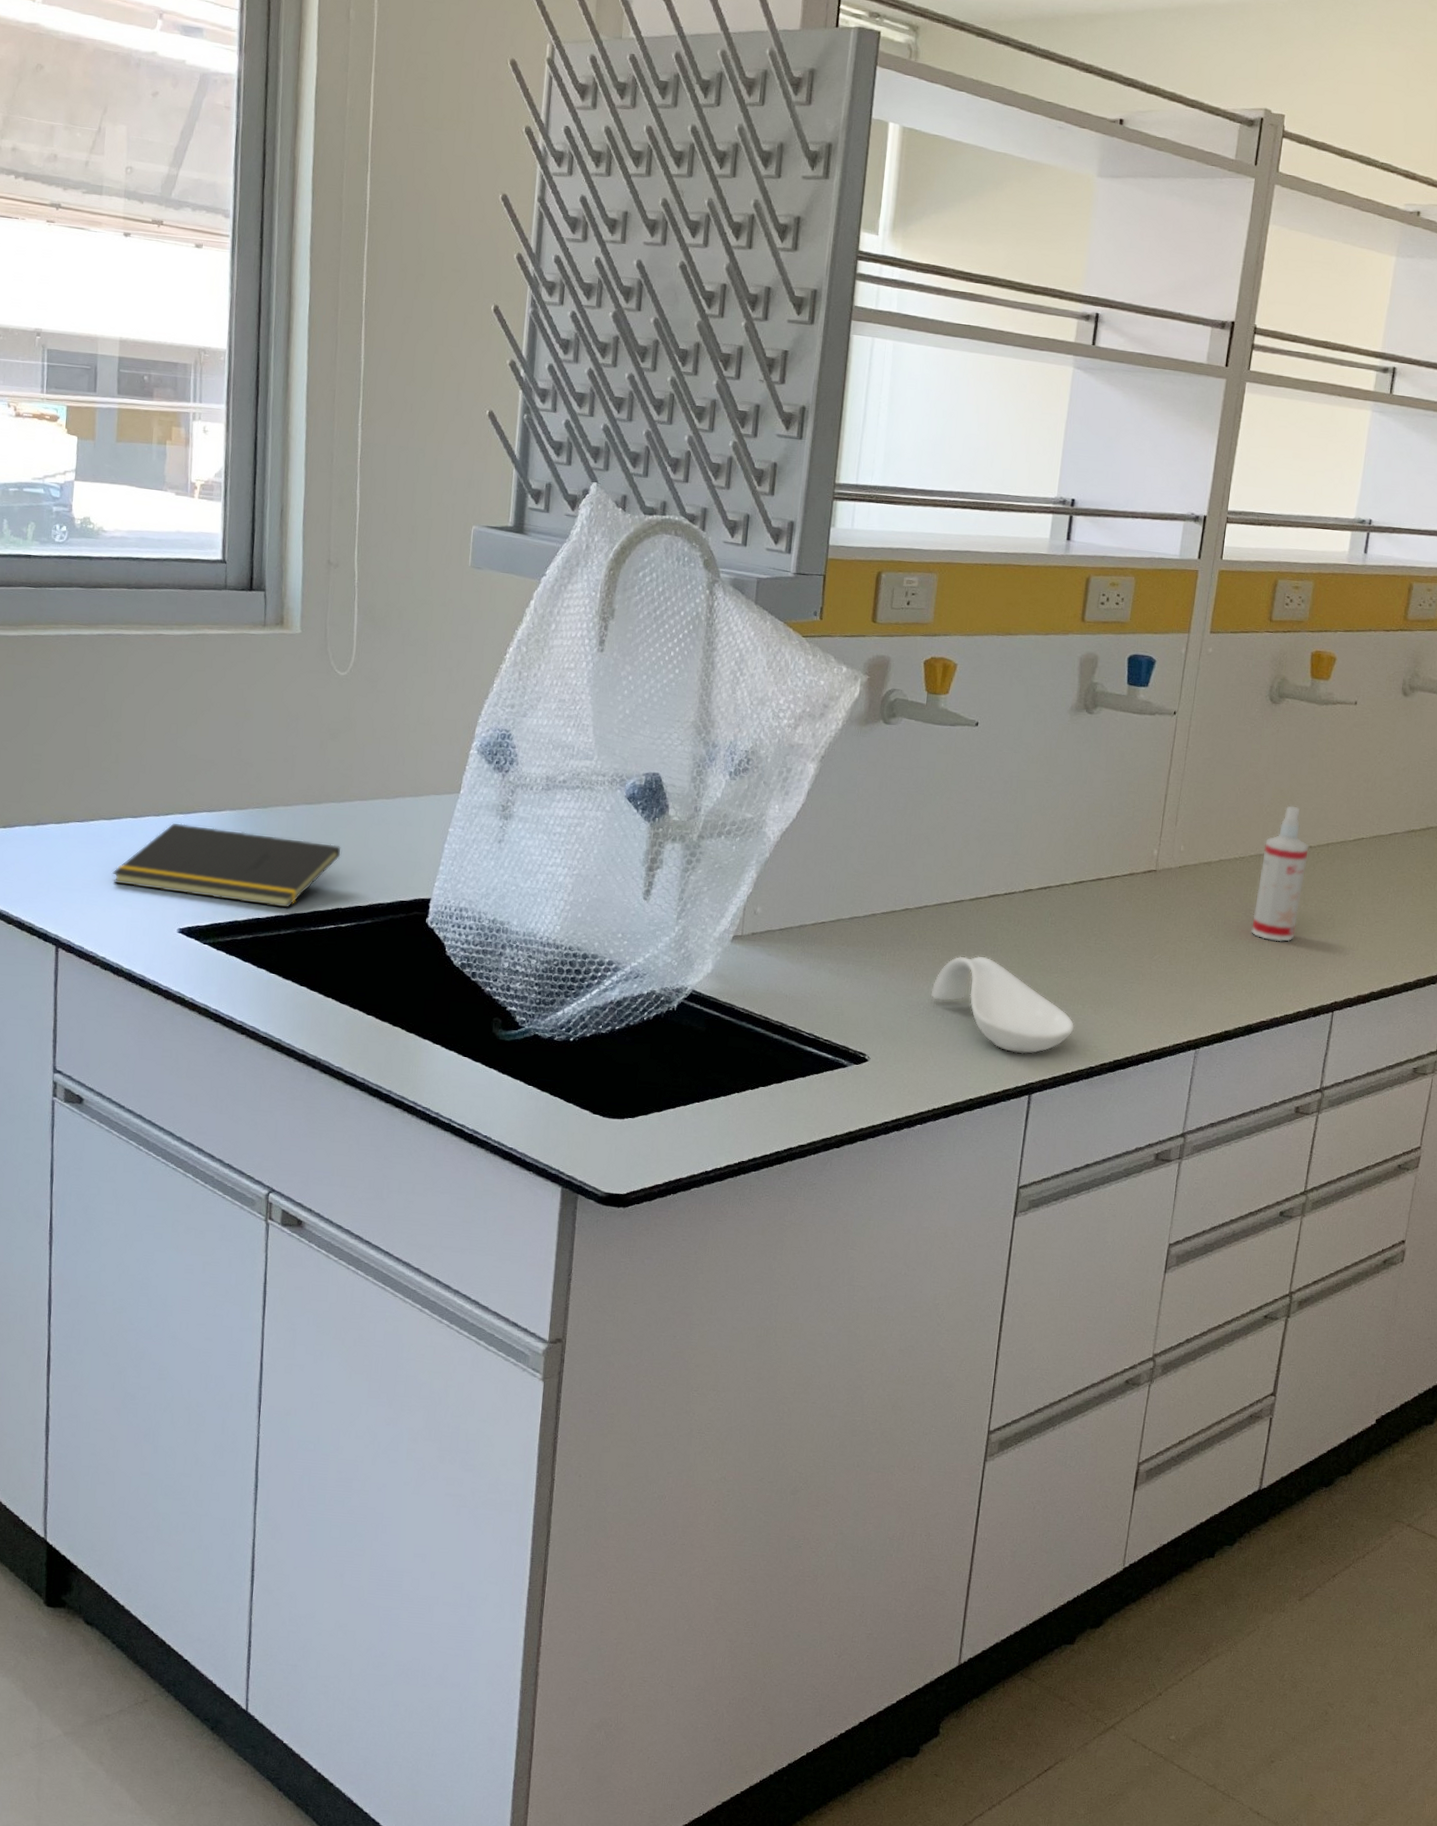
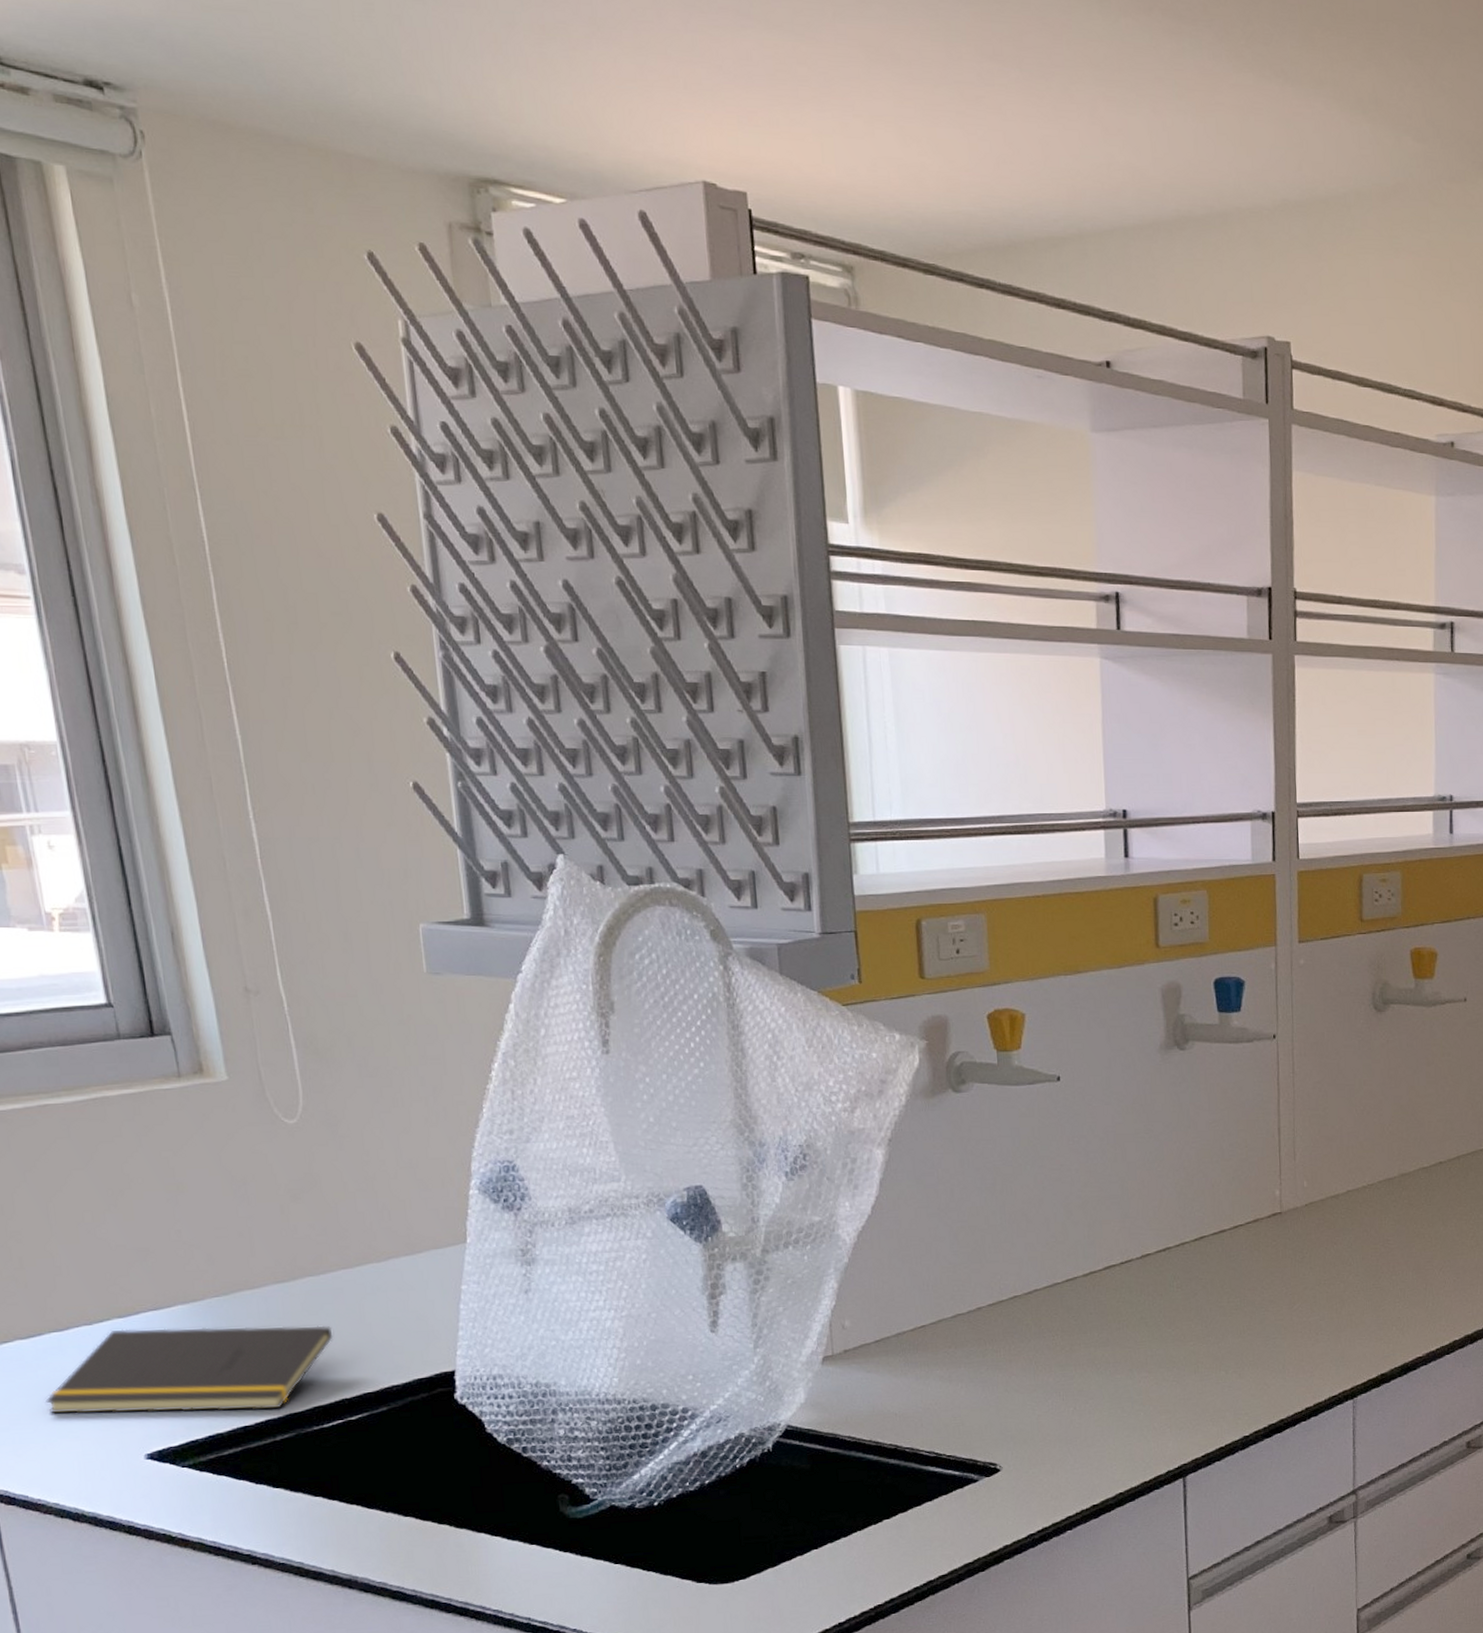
spoon rest: present [931,956,1074,1054] -> none [1057,1335,1220,1435]
spray bottle: present [1251,805,1309,942] -> none [1391,1121,1440,1270]

